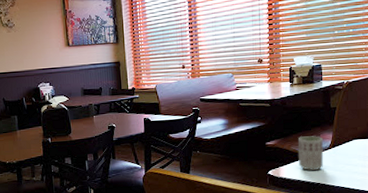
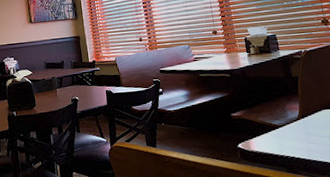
cup: present [297,136,323,171] -> none [263,106,295,143]

